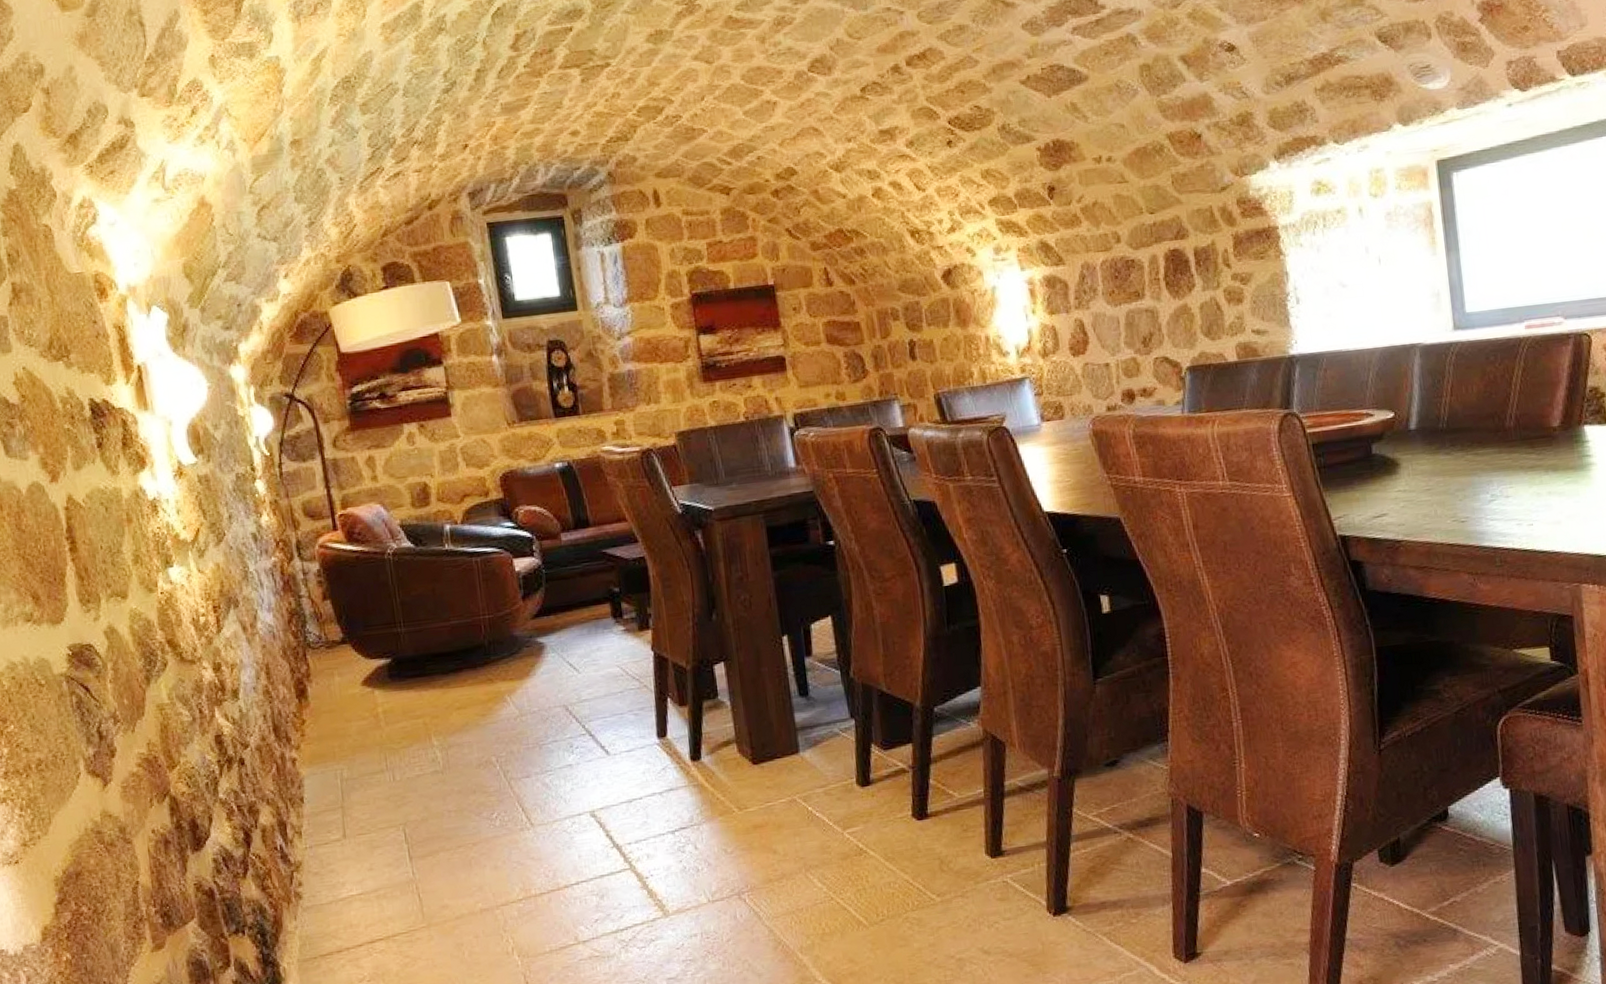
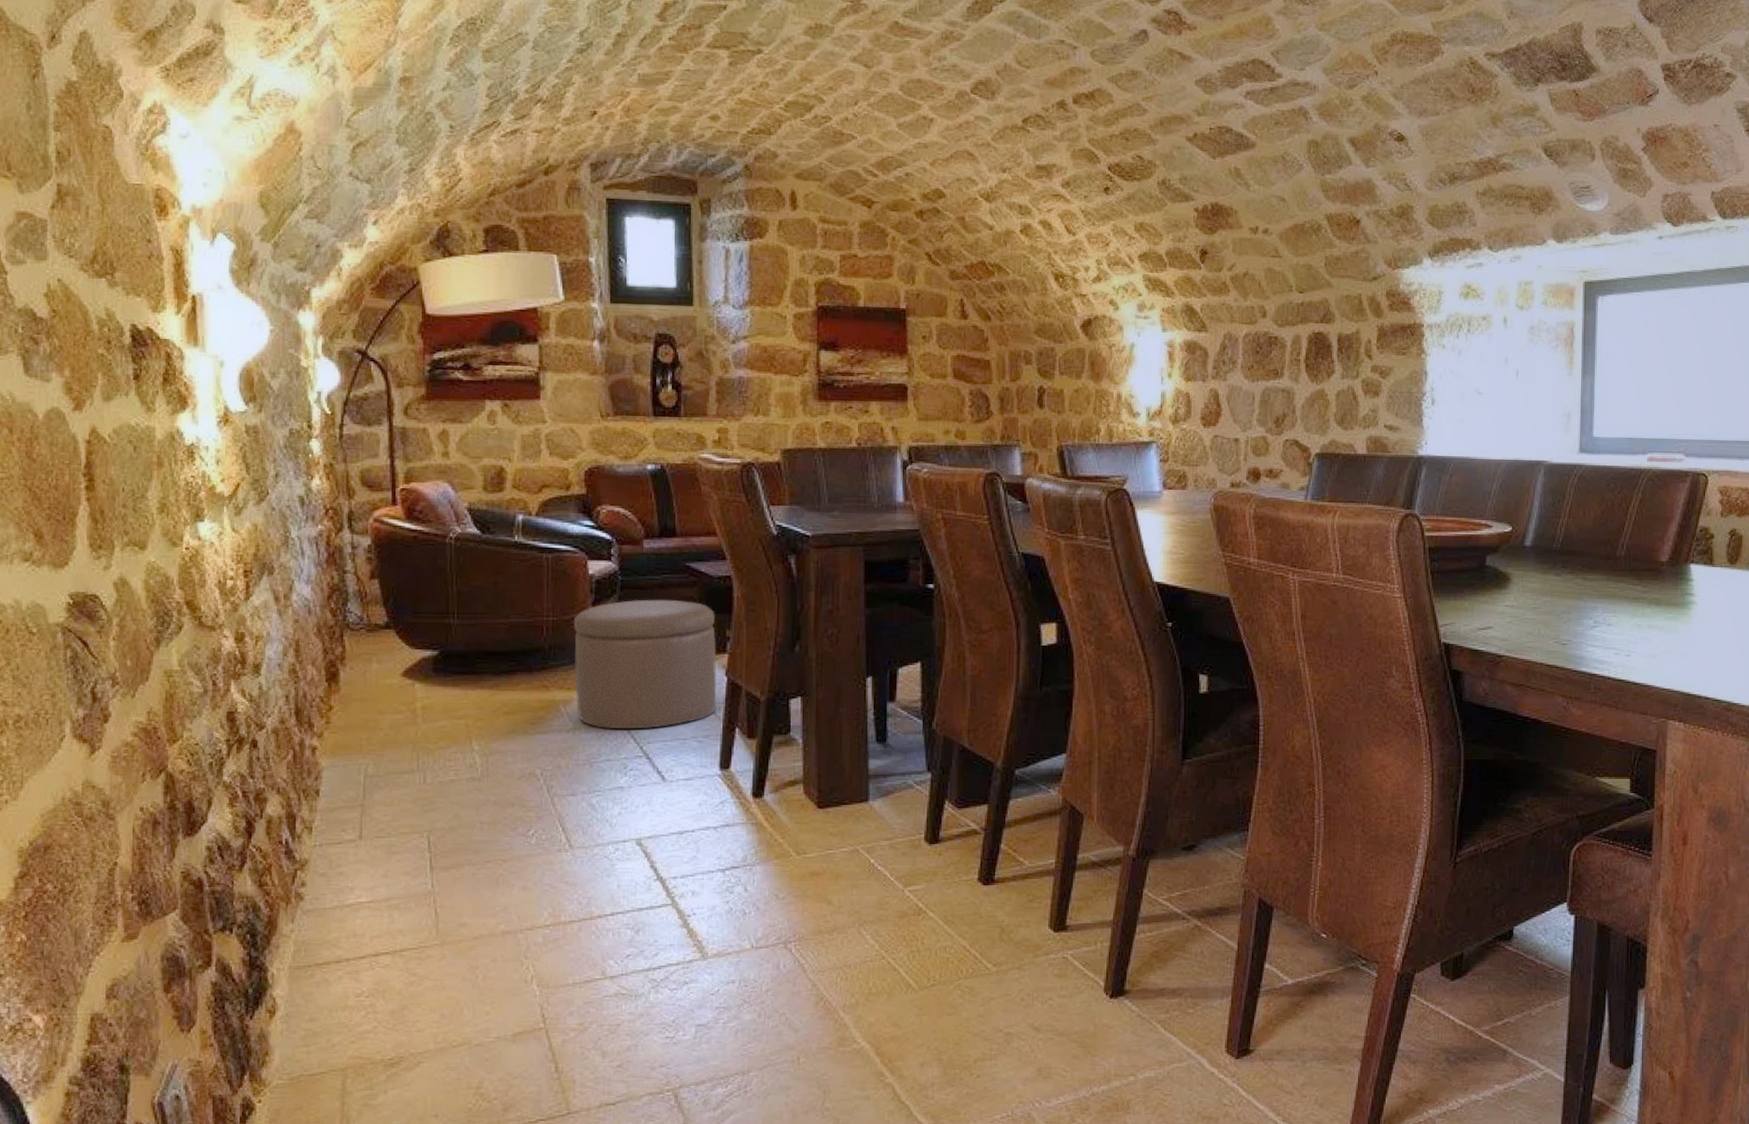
ottoman: none [507,585,647,712] -> present [573,599,717,730]

